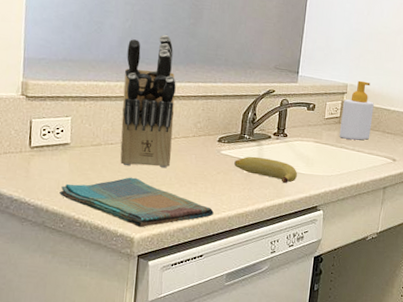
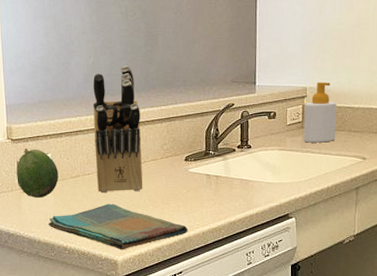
fruit: none [28,107,78,164] -> present [17,148,59,198]
banana: present [234,156,298,184] -> none [203,171,266,195]

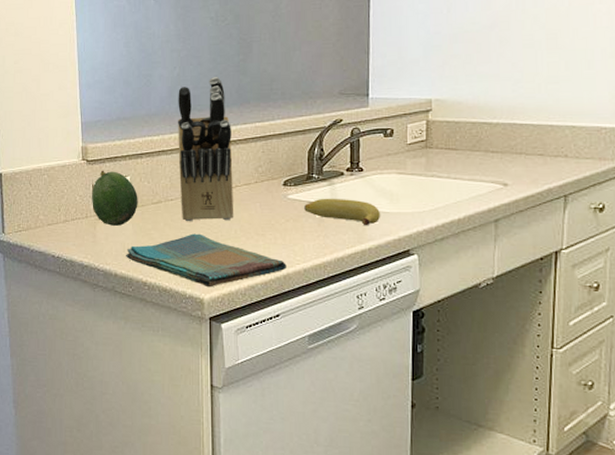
banana: none [203,171,266,195] -> present [304,198,381,226]
soap bottle: present [303,82,337,143] -> none [427,92,470,165]

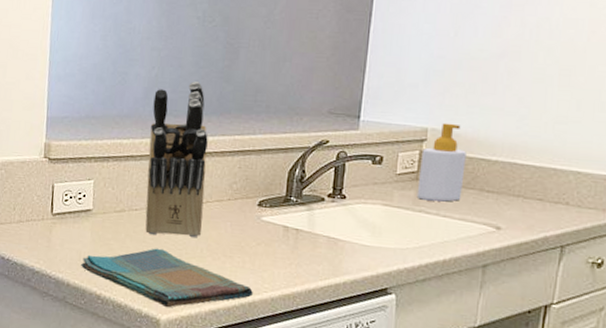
fruit: present [92,170,138,226] -> none [50,170,100,232]
banana: present [304,198,381,226] -> none [278,223,361,258]
soap bottle: none [427,92,470,165] -> present [416,123,467,202]

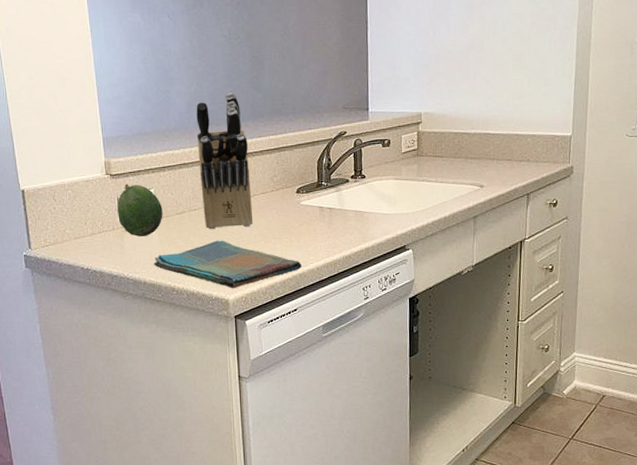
fruit: none [50,170,100,232] -> present [117,184,163,237]
soap bottle: present [416,123,467,202] -> none [419,106,453,171]

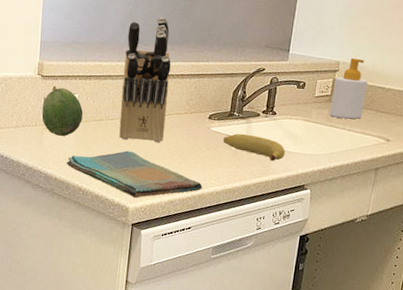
banana: none [315,202,382,227] -> present [223,133,286,161]
soap bottle: none [419,106,453,171] -> present [329,58,368,119]

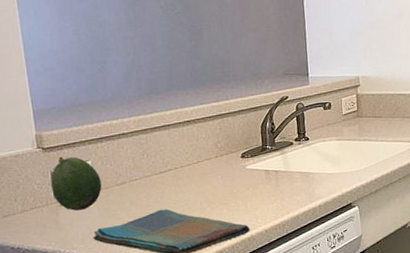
knife block: present [119,17,171,142] -> none [134,62,198,198]
banana: present [223,133,286,161] -> none [261,165,327,187]
soap bottle: present [329,58,368,119] -> none [358,70,391,131]

